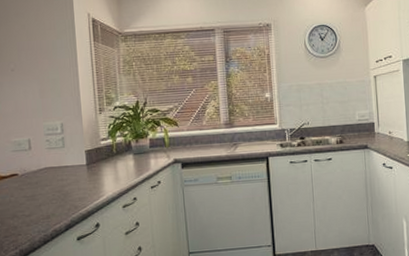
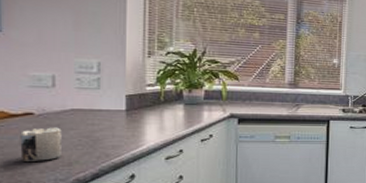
mug: none [10,185,41,217] -> present [20,127,62,161]

